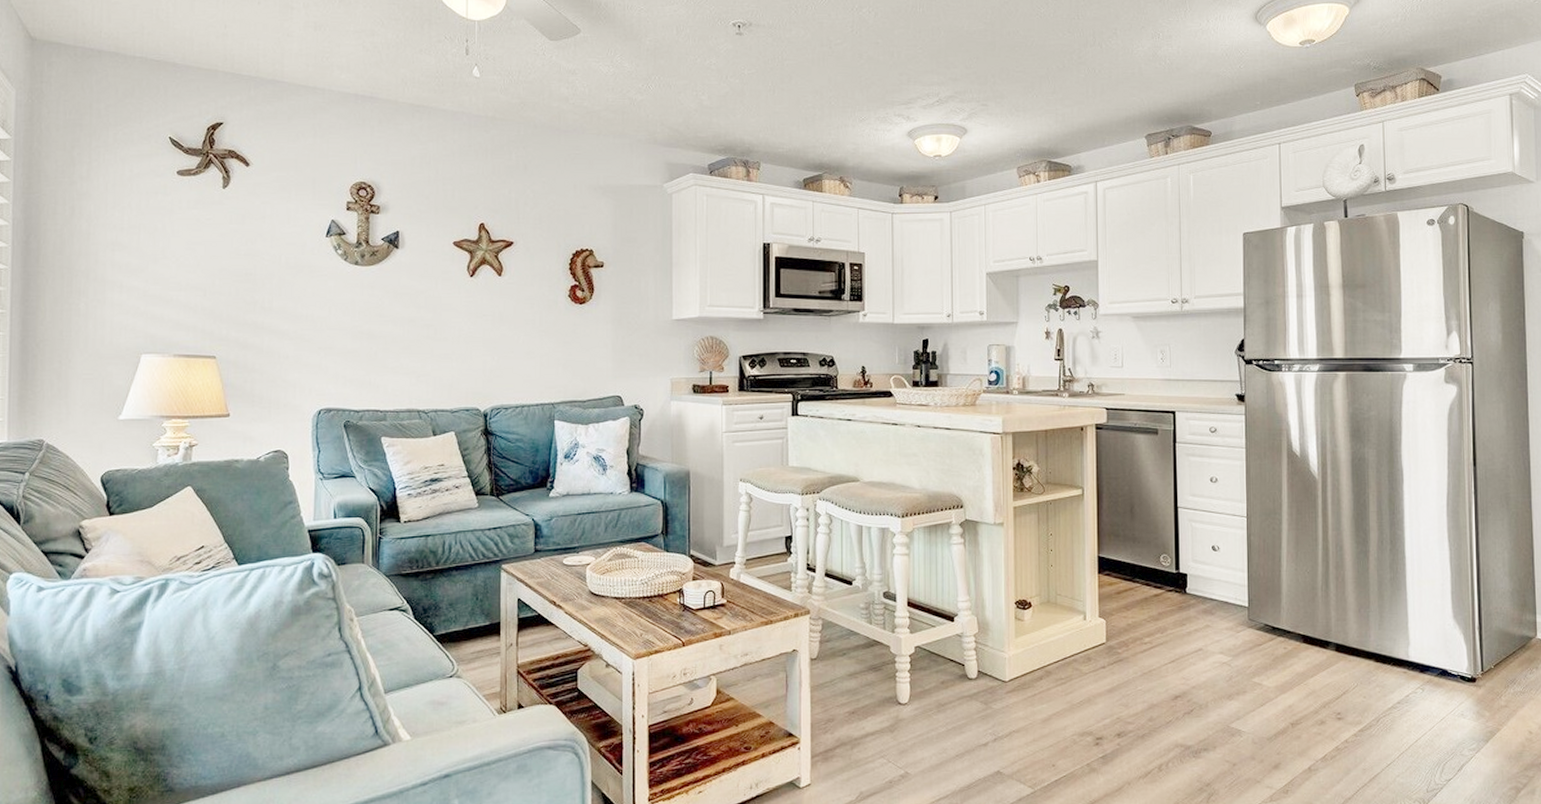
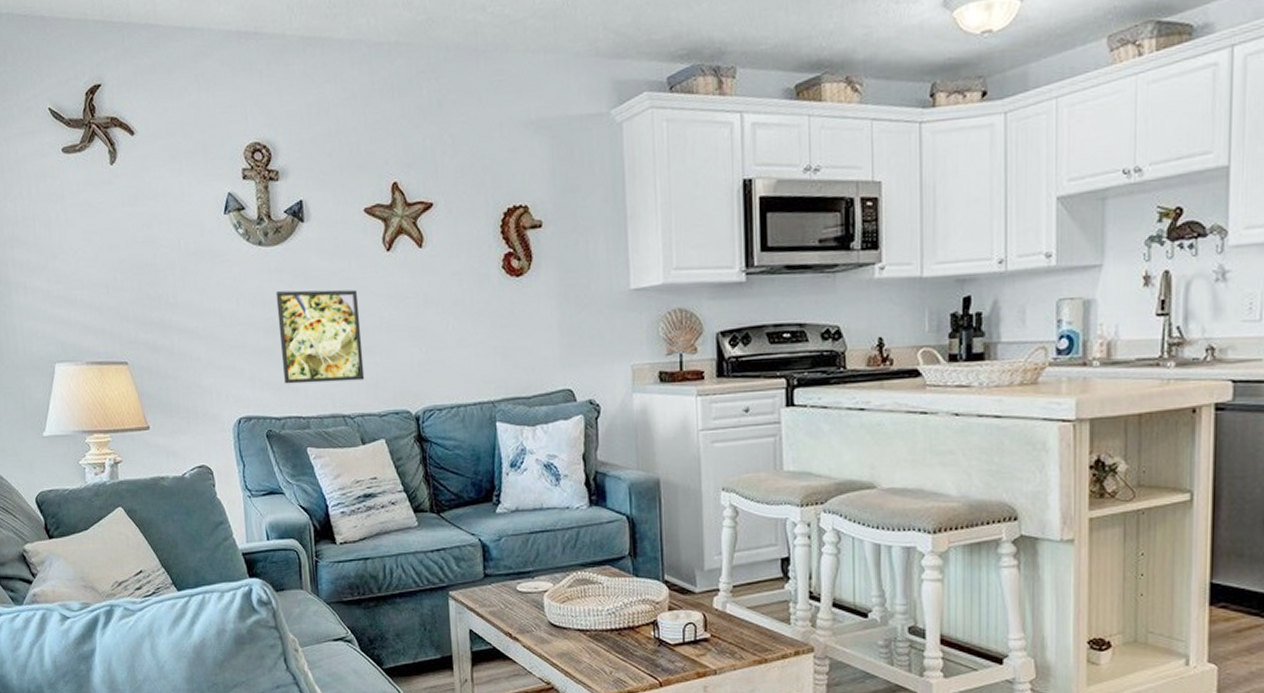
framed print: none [365,304,441,382] -> present [275,289,365,384]

